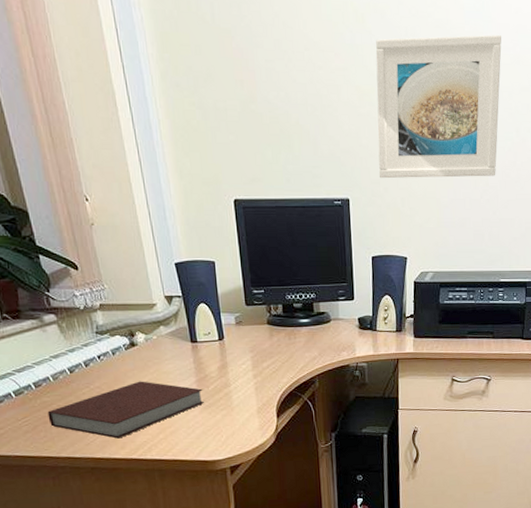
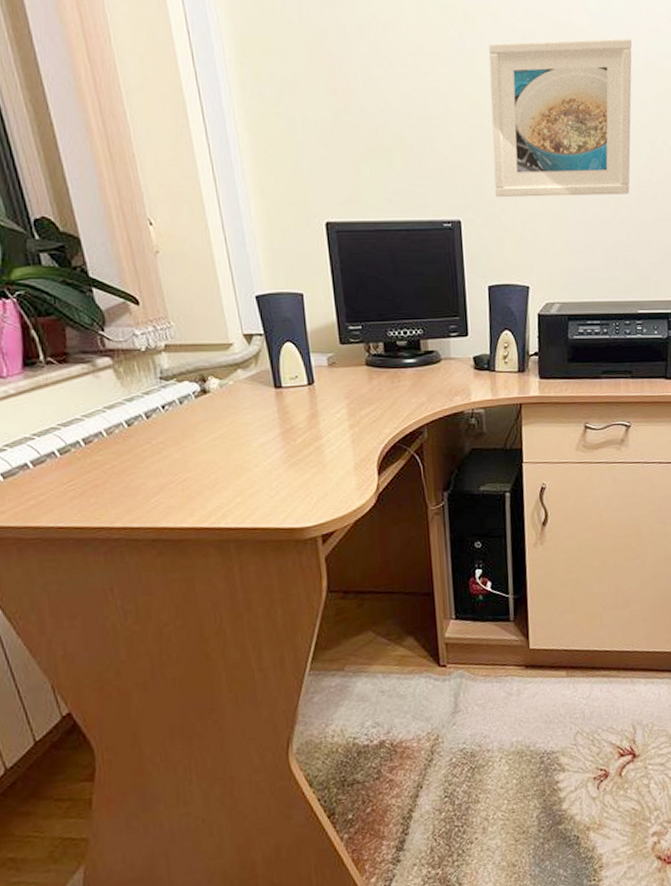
notebook: present [47,381,205,439] -> none [99,434,292,504]

